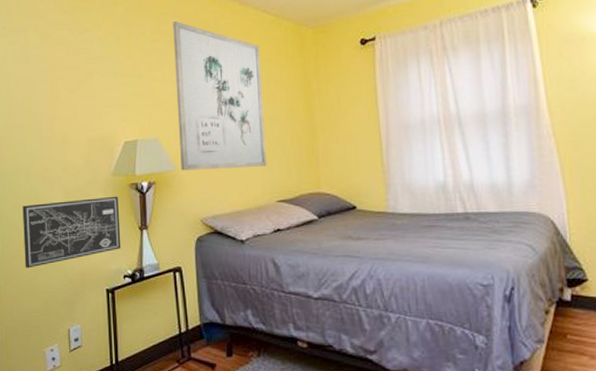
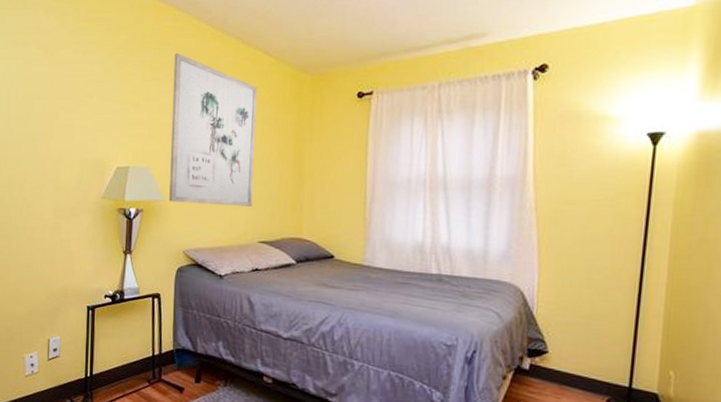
wall art: present [22,196,121,268] -> none [12,217,106,278]

